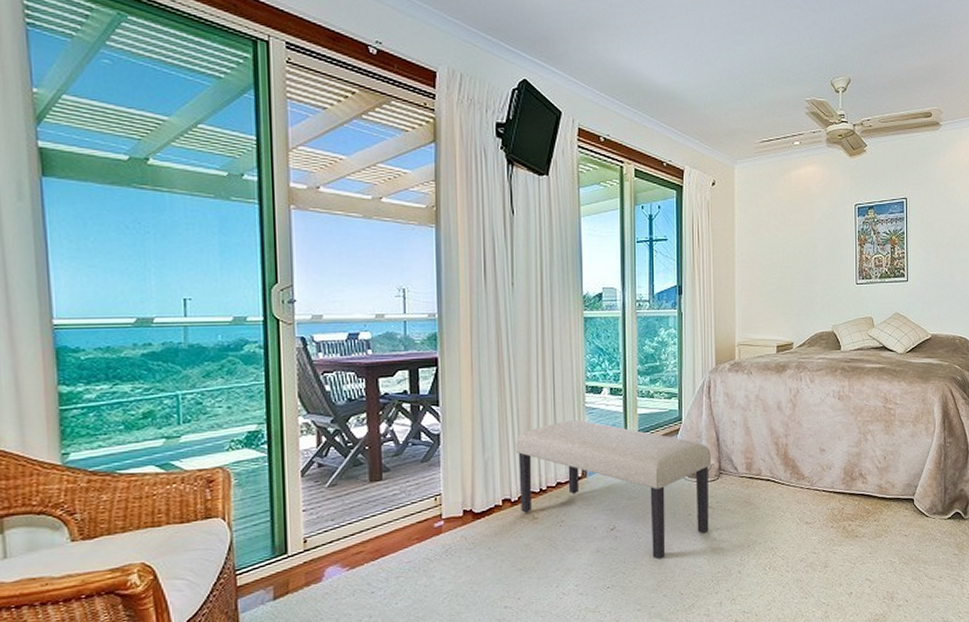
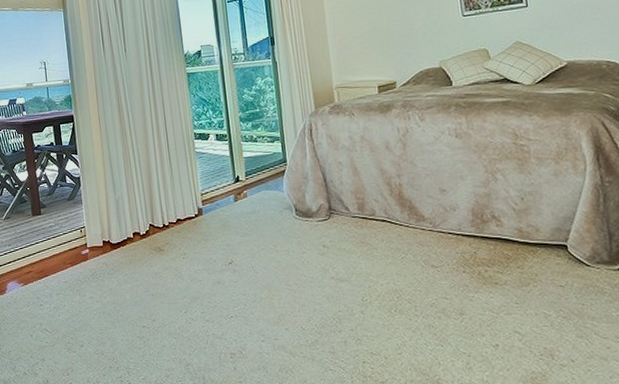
bench: present [515,420,712,559] -> none [139,163,325,294]

